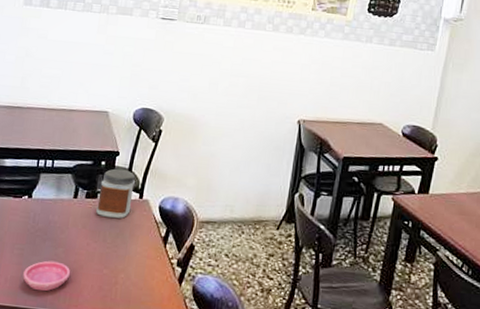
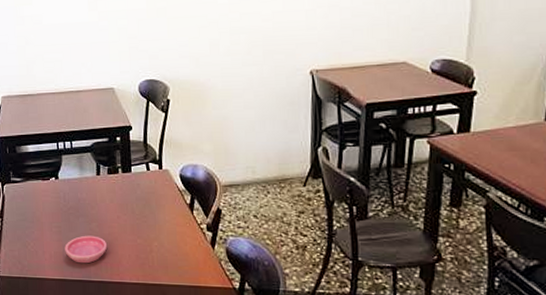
jar: present [96,168,136,219] -> none [119,142,153,191]

